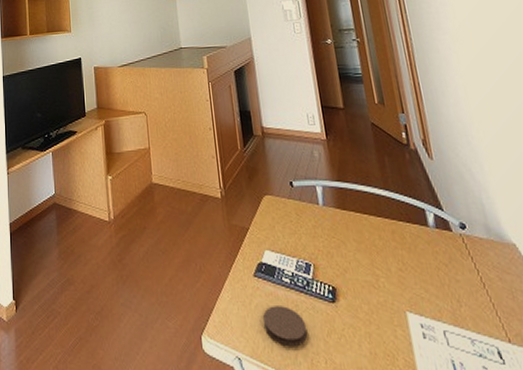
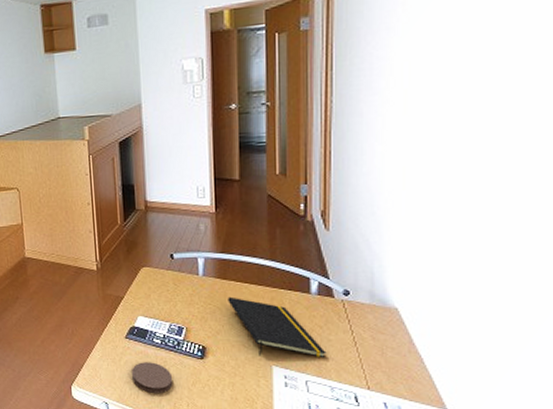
notepad: none [350,229,458,303] -> present [228,296,327,359]

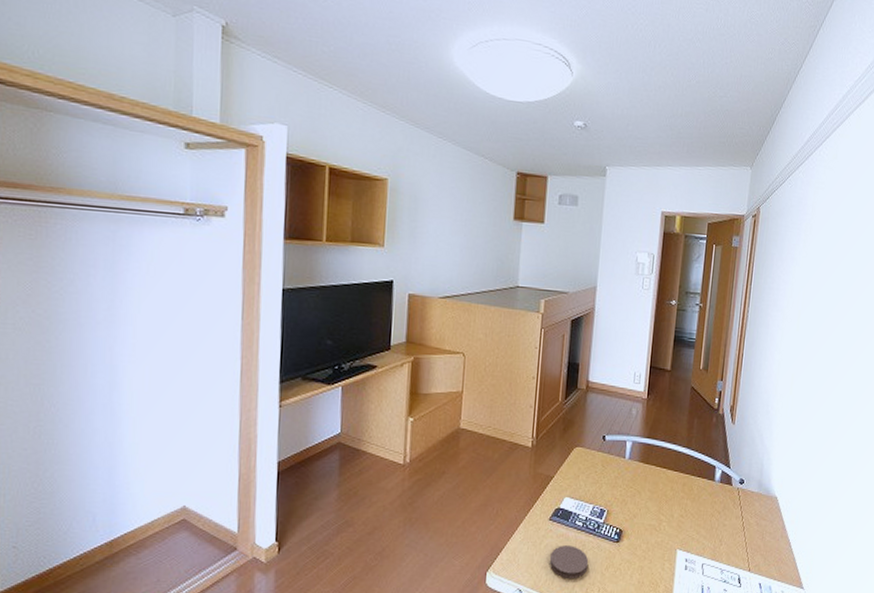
notepad: present [228,296,327,359] -> none [647,481,721,542]

